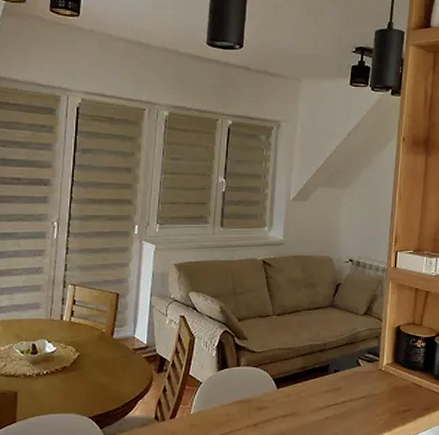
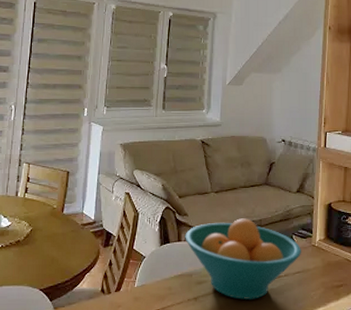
fruit bowl: none [244,342,367,425] -> present [185,218,301,300]

